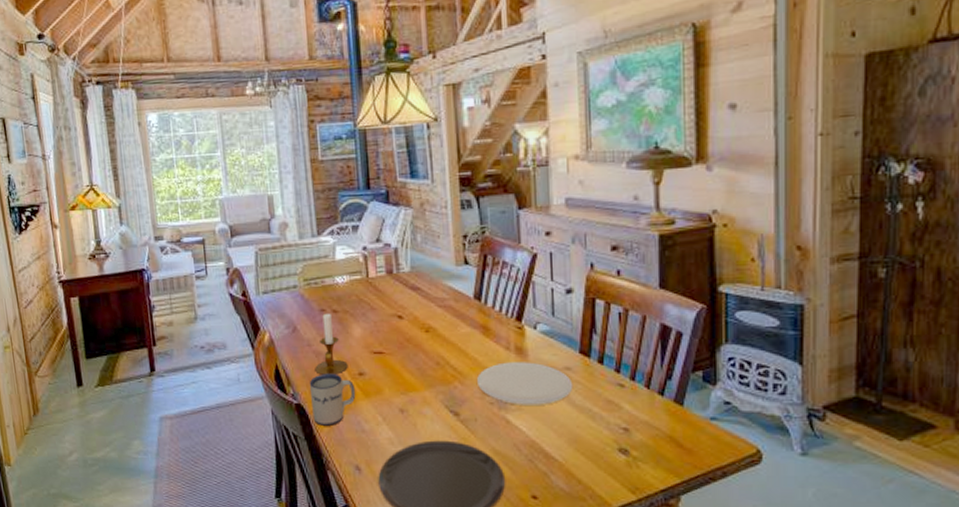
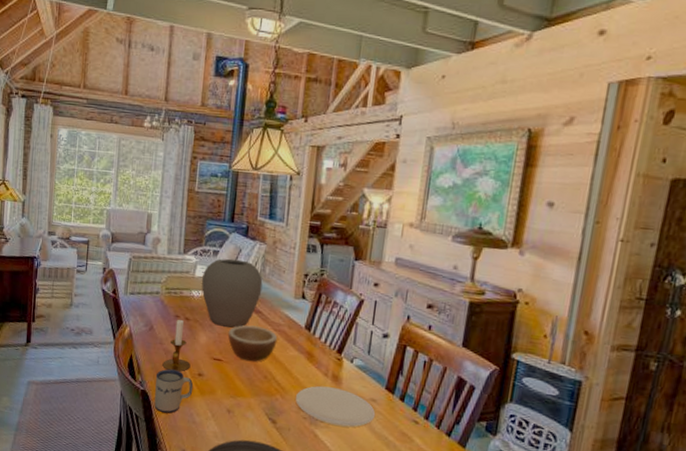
vase: none [344,231,417,313] -> present [201,258,263,328]
bowl: none [385,305,445,347] -> present [227,325,278,361]

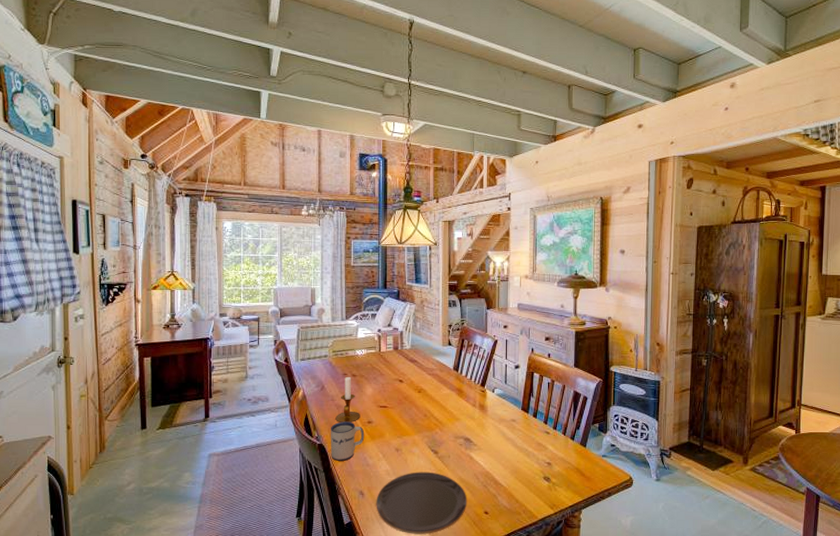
vase: present [201,258,263,328] -> none [364,319,415,377]
bowl: present [227,325,278,361] -> none [390,373,432,403]
plate: present [296,385,376,428] -> none [452,415,516,447]

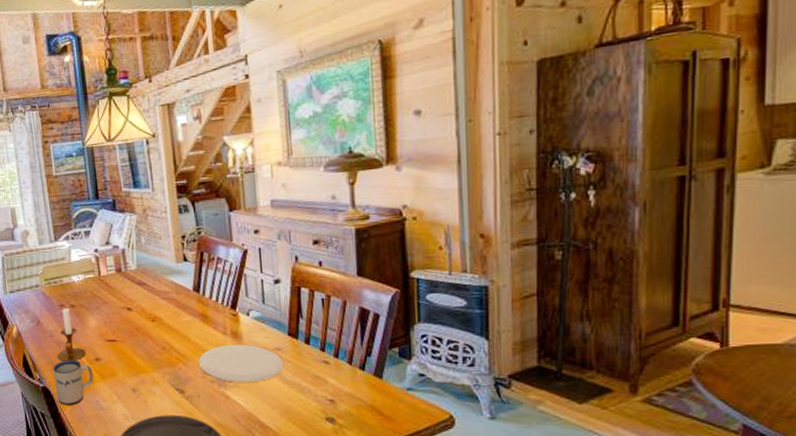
plate: none [452,415,516,447] -> present [199,344,284,384]

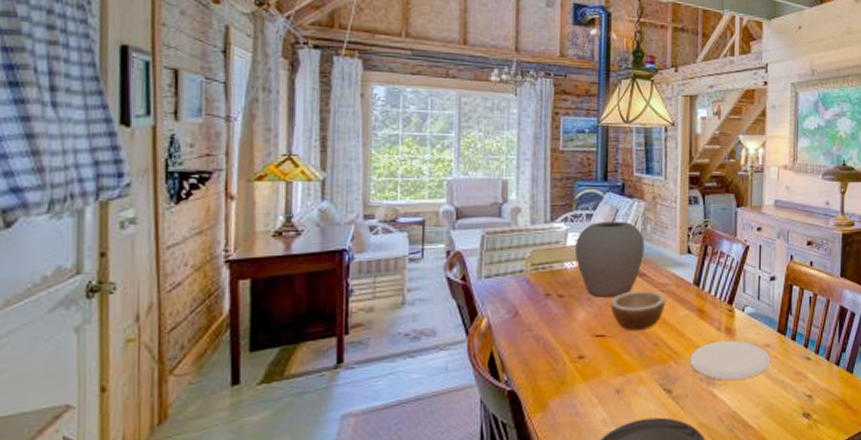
mug: present [52,359,94,405] -> none [525,357,574,412]
candlestick: present [57,308,86,361] -> none [533,298,569,360]
vase: none [79,235,142,306] -> present [575,221,645,297]
bowl: none [116,298,168,335] -> present [610,290,666,330]

